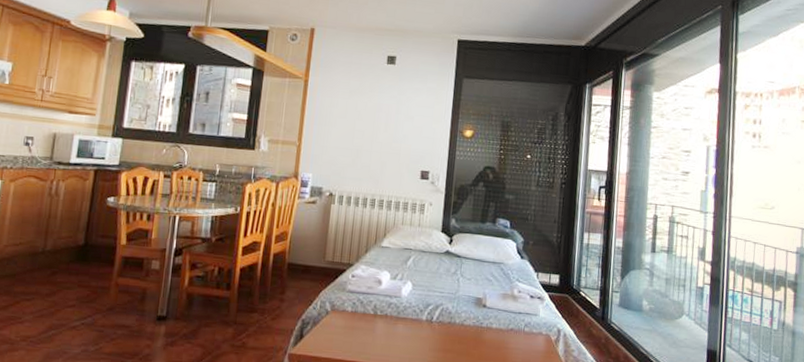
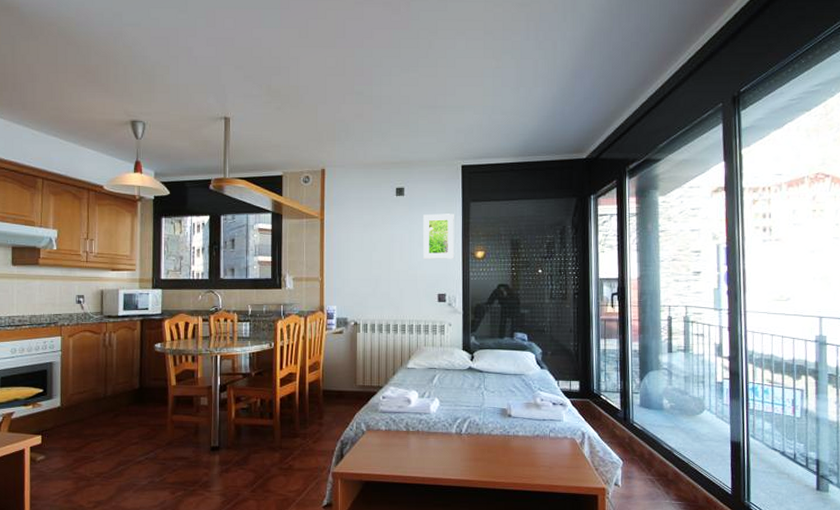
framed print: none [409,86,446,136] -> present [423,213,454,259]

